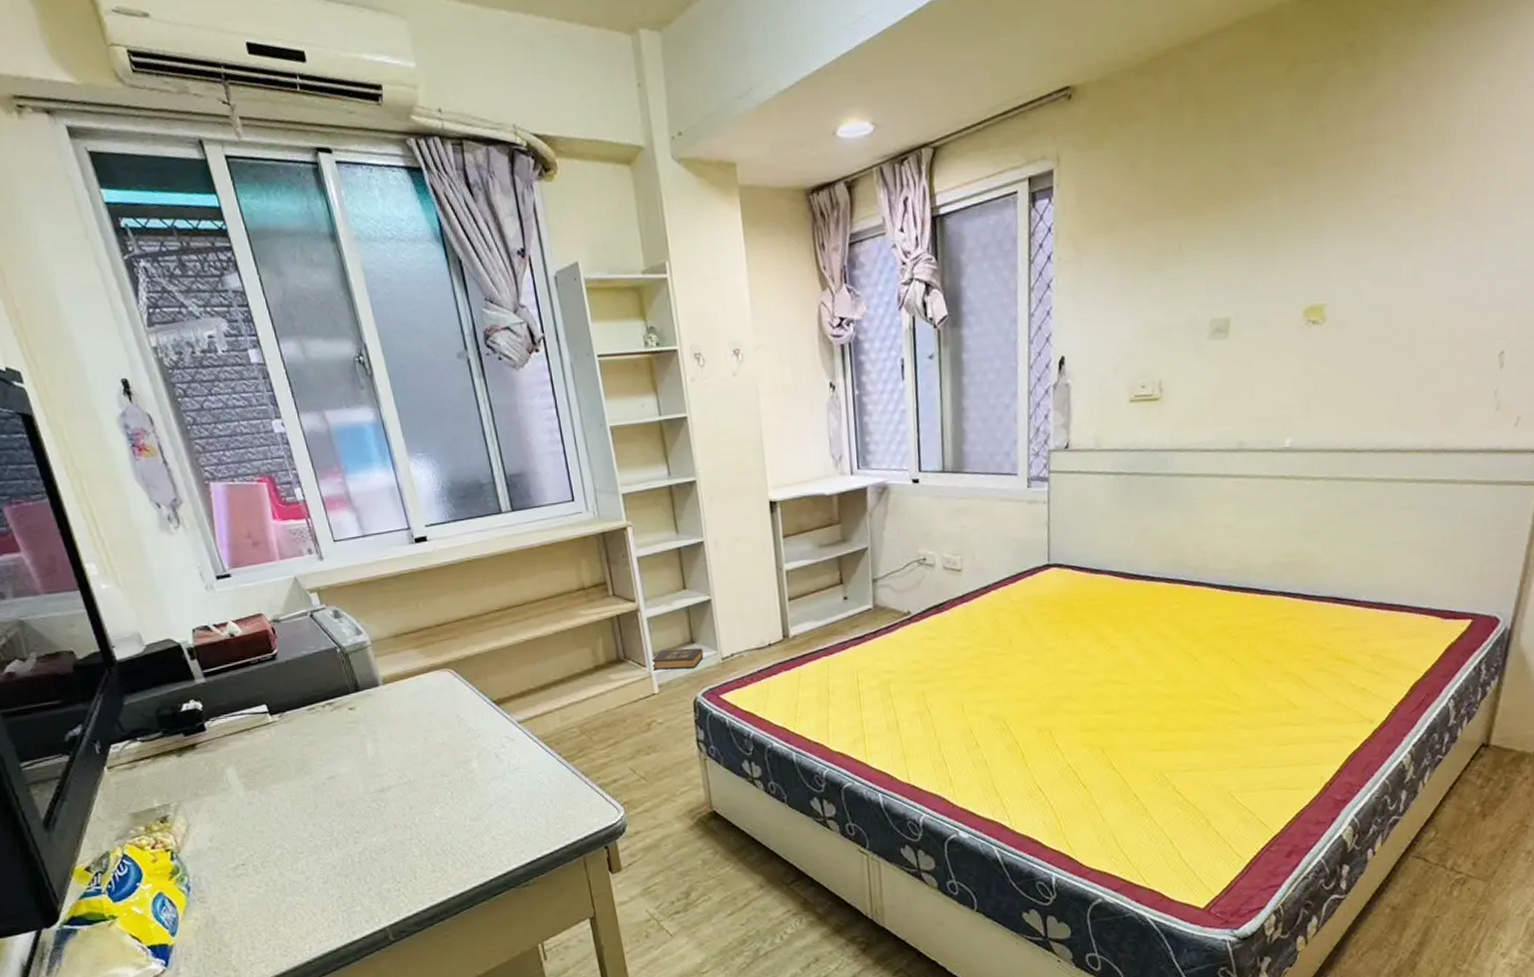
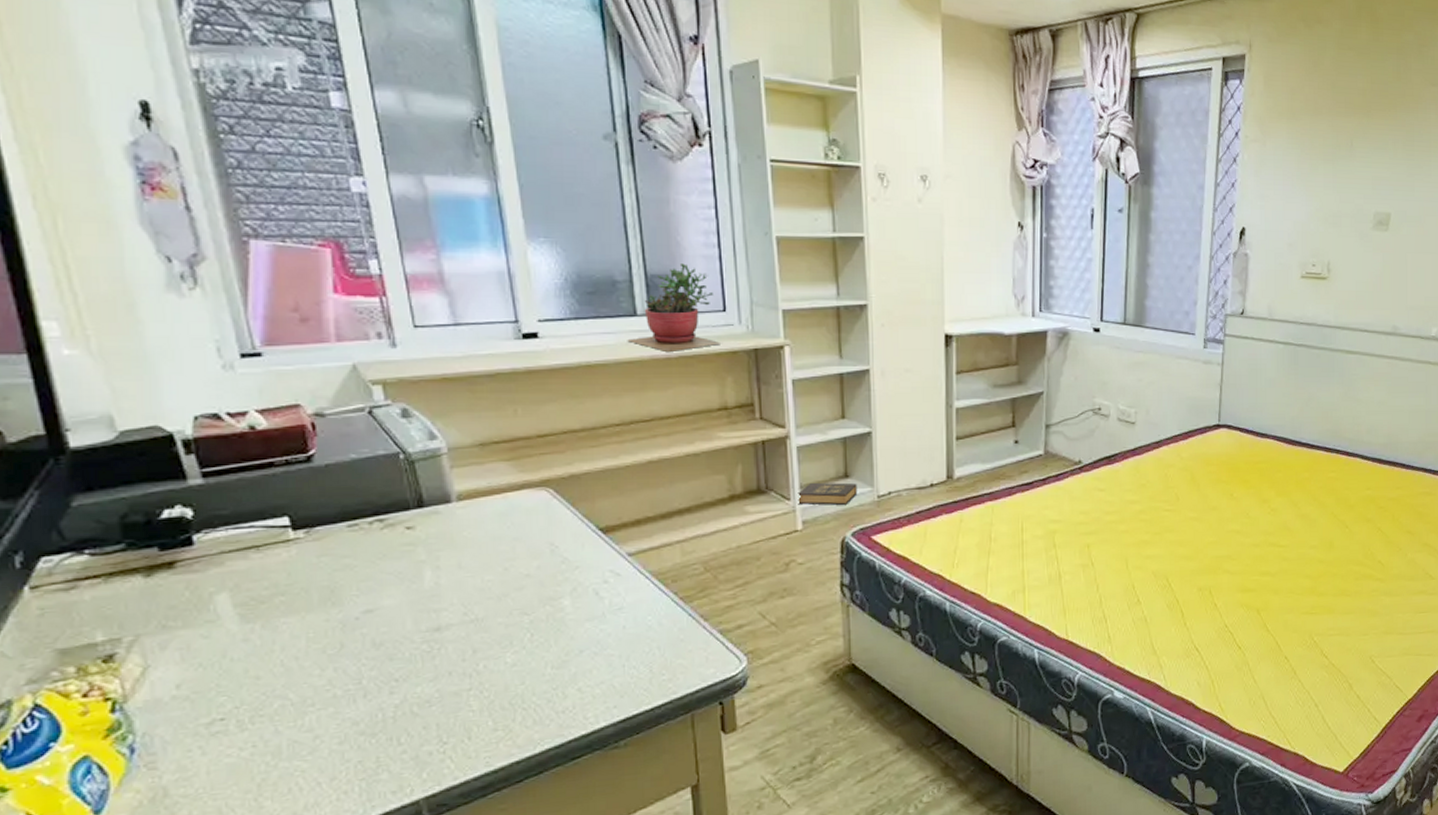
succulent plant: none [496,461,574,544] -> present [627,263,722,353]

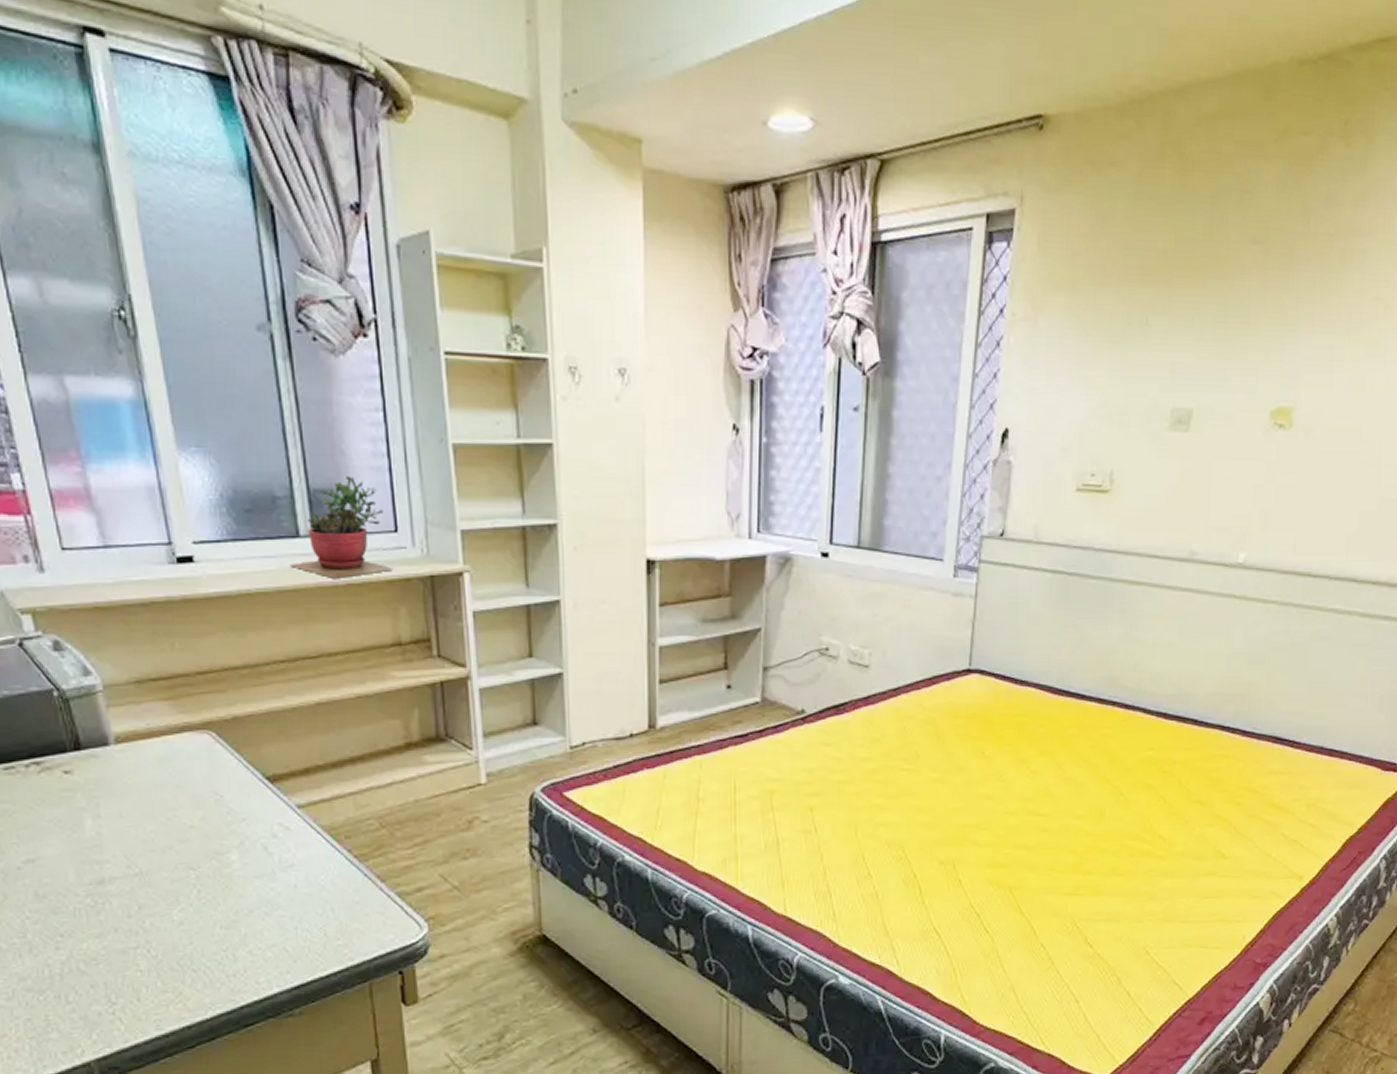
hardback book: present [798,482,858,505] -> none [481,730,548,756]

